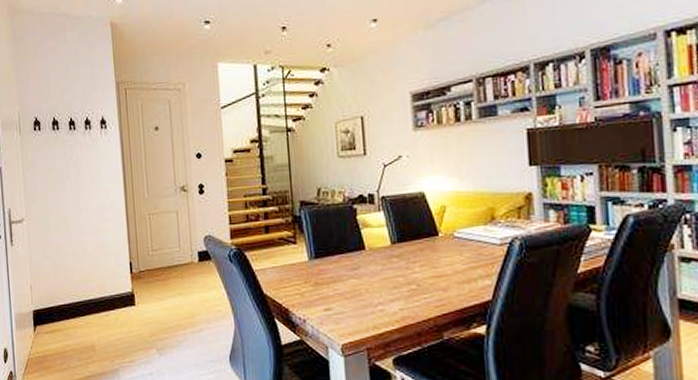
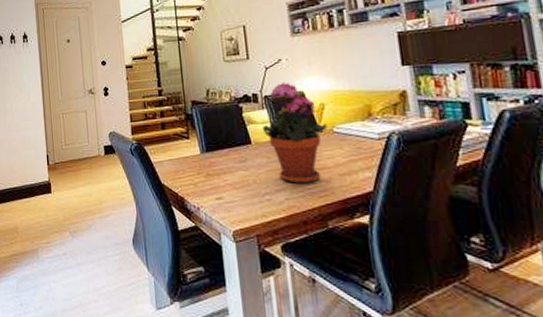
potted plant: none [377,181,447,292] -> present [262,81,327,183]

